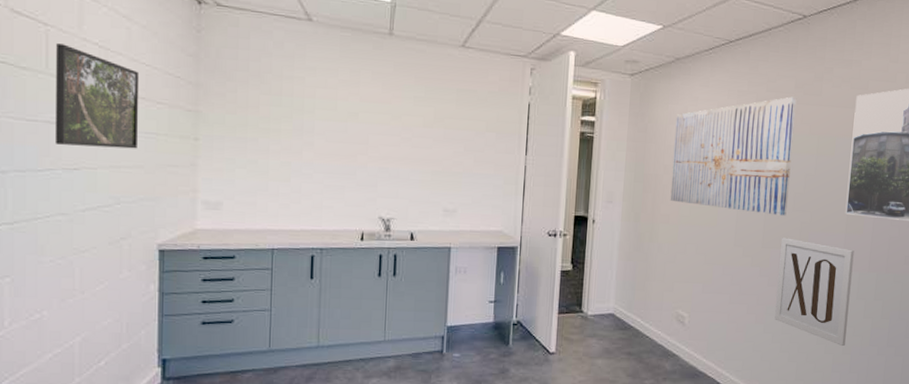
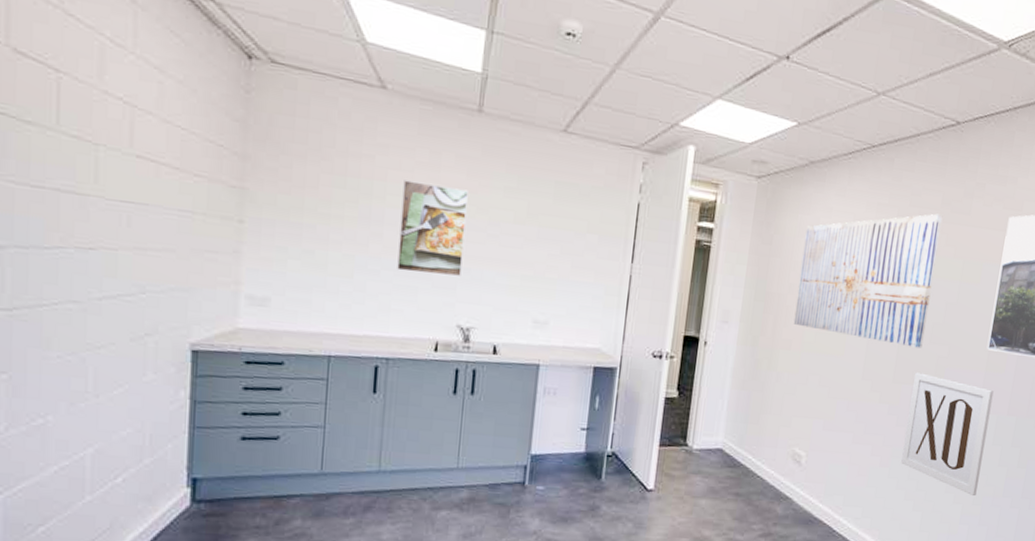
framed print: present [54,43,140,149] -> none [65,95,173,229]
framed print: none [327,96,384,176] -> present [397,180,468,277]

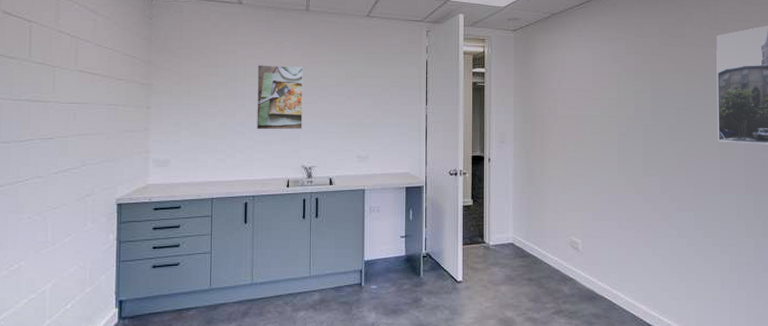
wall art: present [793,213,943,348] -> none [556,40,663,146]
wall art: present [901,372,994,497] -> none [661,166,731,265]

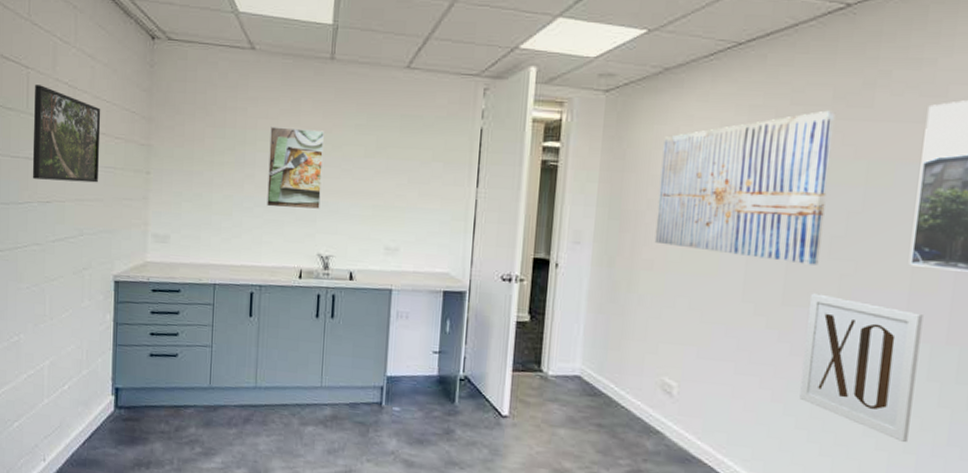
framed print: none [34,36,103,119] -> present [32,85,101,183]
wall art: none [556,40,663,146] -> present [654,110,836,265]
wall art: none [661,166,731,265] -> present [799,293,924,443]

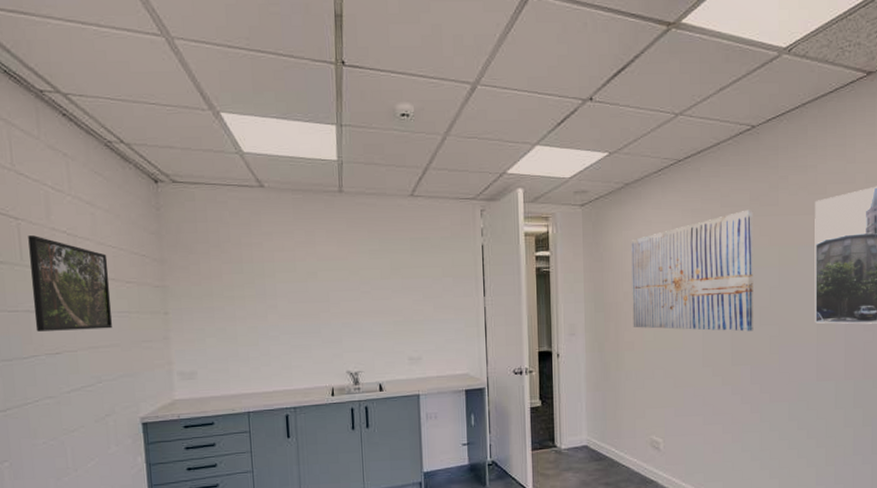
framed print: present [267,126,324,210] -> none [288,258,344,333]
wall art: present [799,293,924,443] -> none [751,353,828,458]

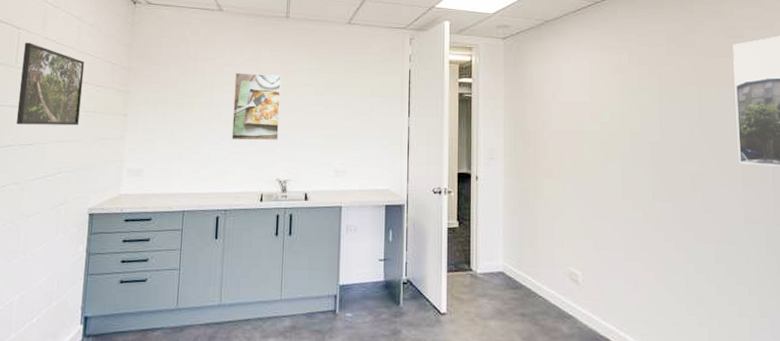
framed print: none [288,258,344,333] -> present [232,73,281,141]
wall art: present [631,209,754,332] -> none [550,49,675,167]

